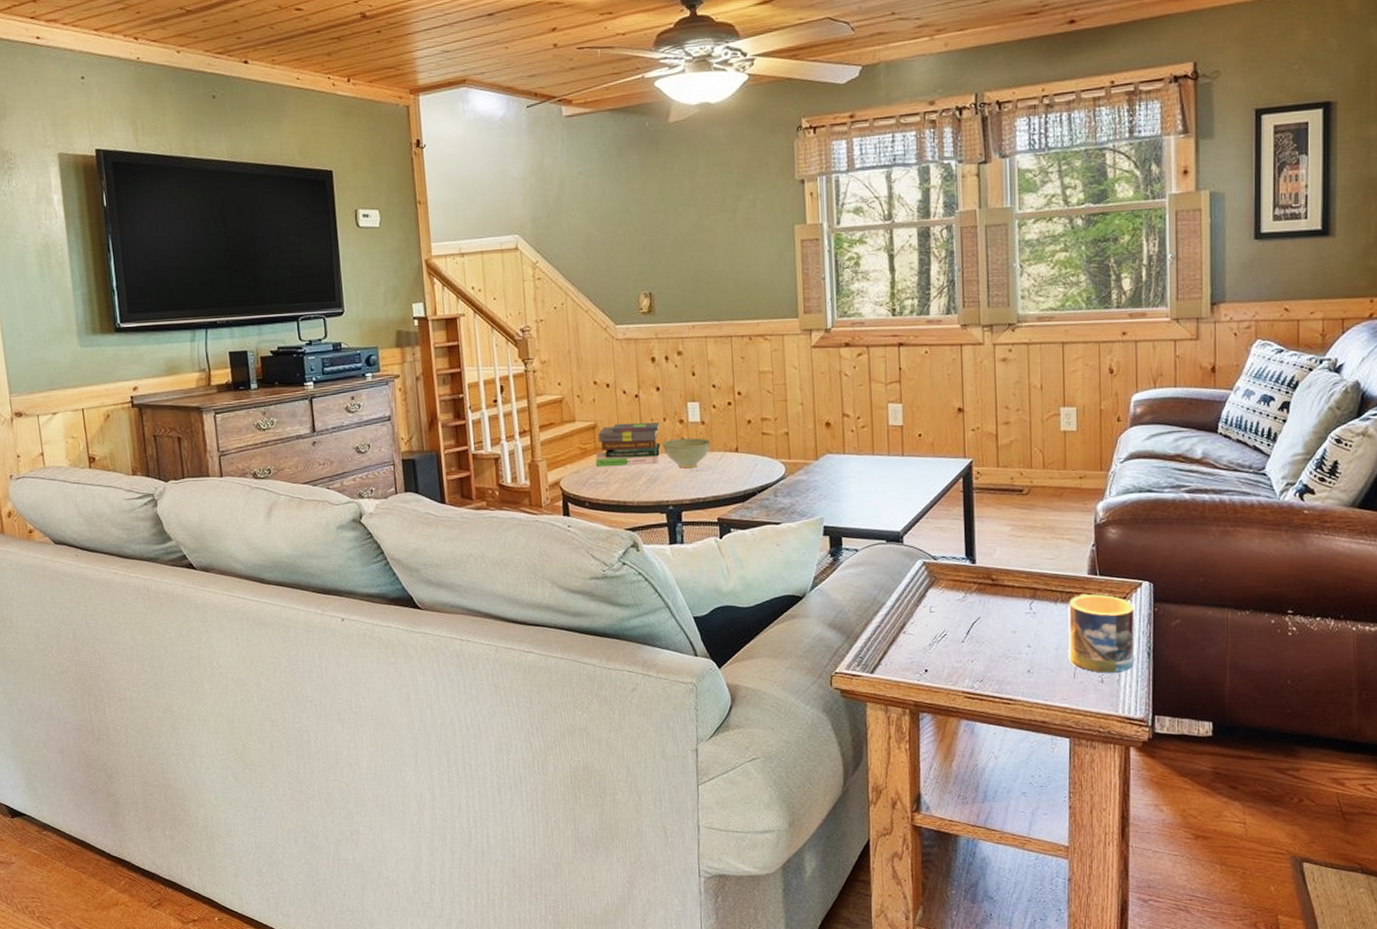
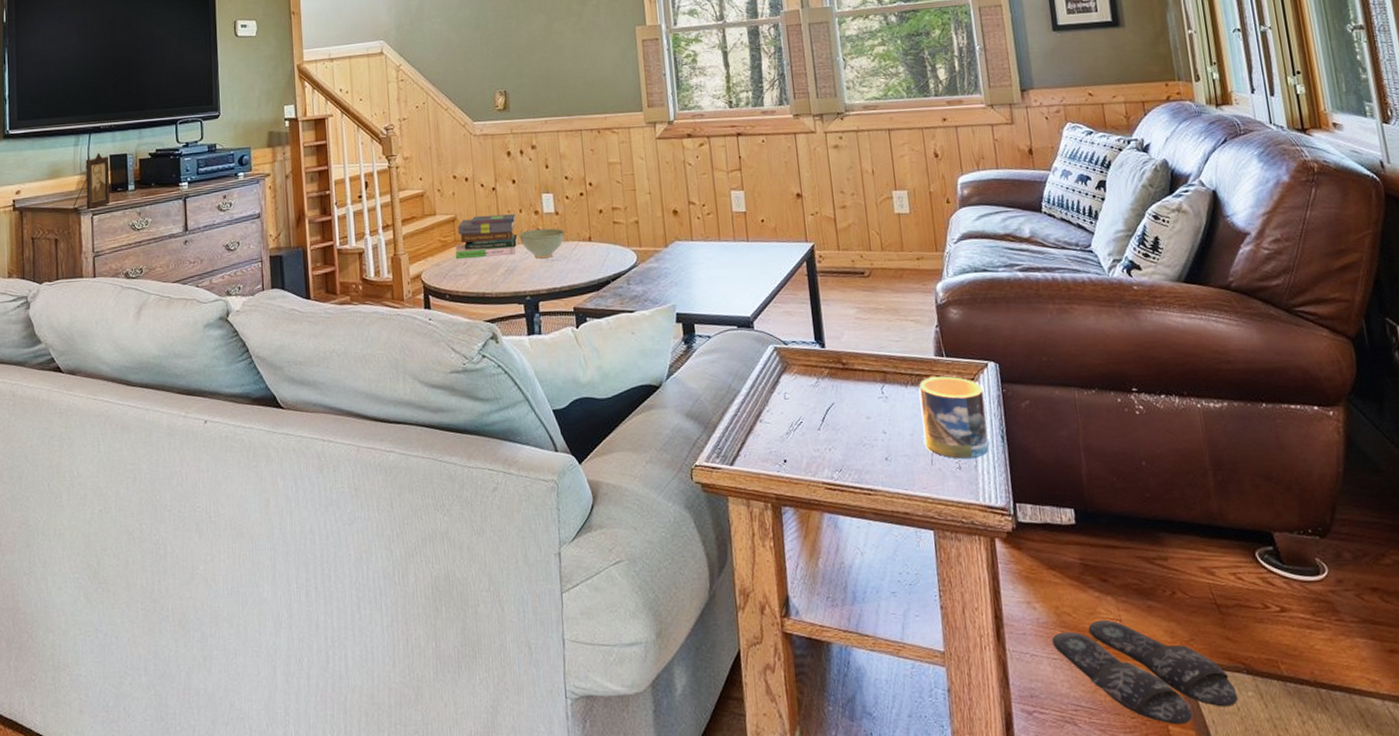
photo frame: none [194,348,232,407] -> present [73,152,110,209]
slippers: none [1175,822,1349,915] -> present [1052,619,1238,725]

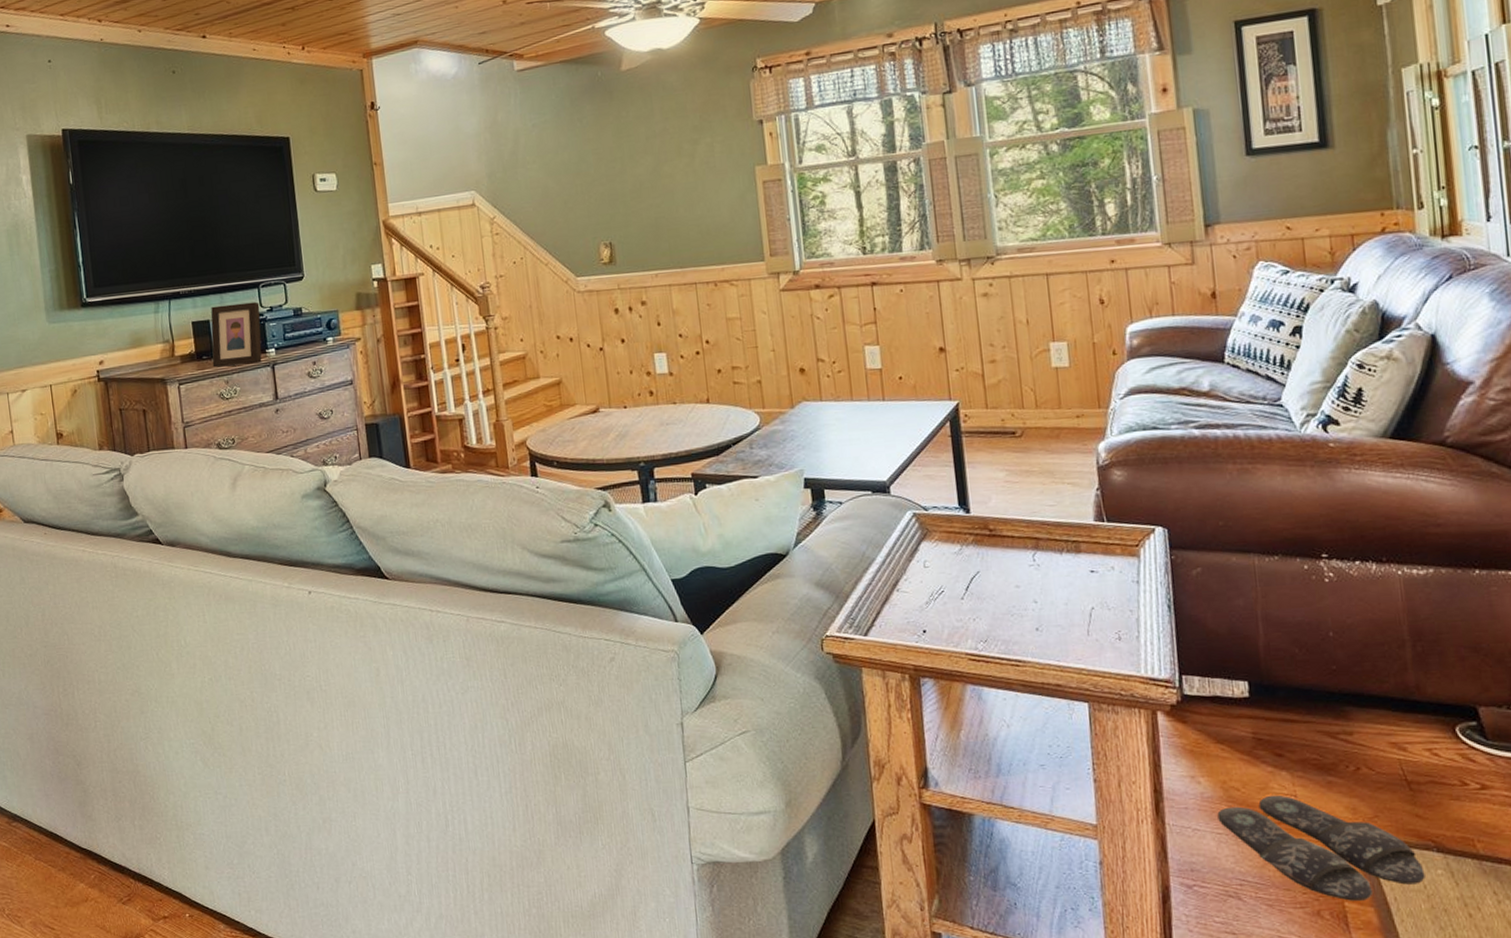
photo frame: present [73,152,110,209] -> none [158,319,196,379]
picture frame: none [126,137,176,199] -> present [210,301,262,368]
books: present [455,214,518,260] -> none [562,375,629,425]
bowl: present [519,228,566,259] -> none [630,390,681,423]
mug: present [919,375,989,459] -> none [1076,542,1154,629]

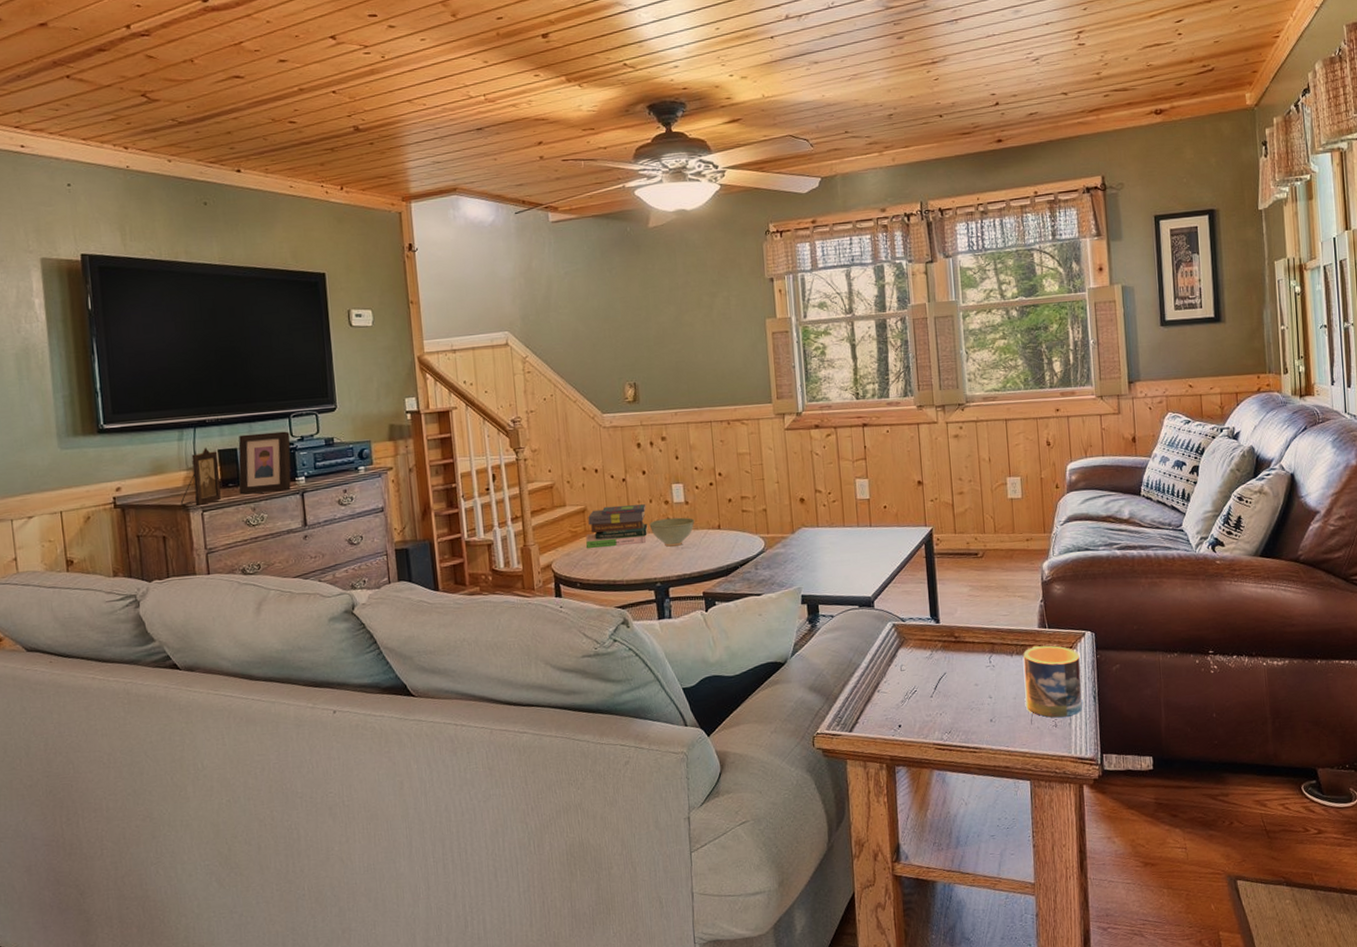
photo frame: none [158,319,196,379] -> present [180,447,221,506]
books: none [562,375,629,425] -> present [586,504,648,549]
bowl: none [630,390,681,423] -> present [649,517,695,547]
mug: none [1076,542,1154,629] -> present [1023,645,1083,718]
slippers: present [1217,794,1425,901] -> none [1127,848,1278,931]

